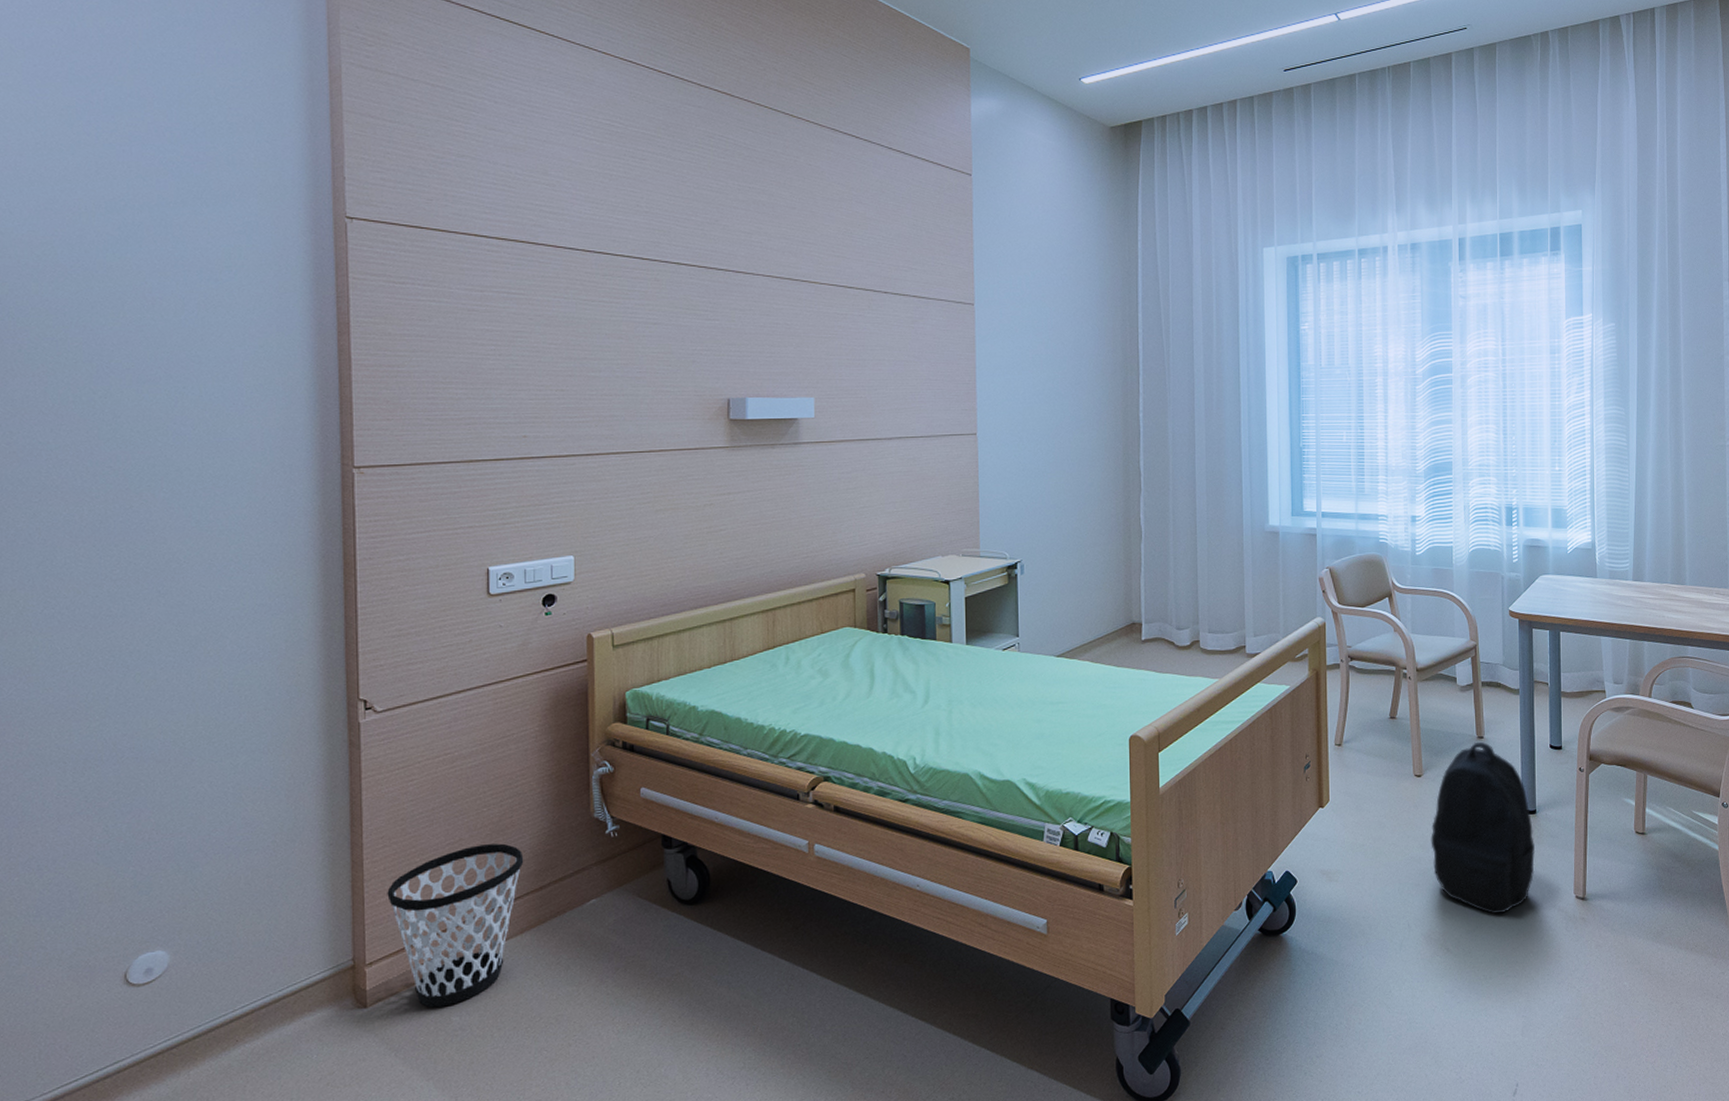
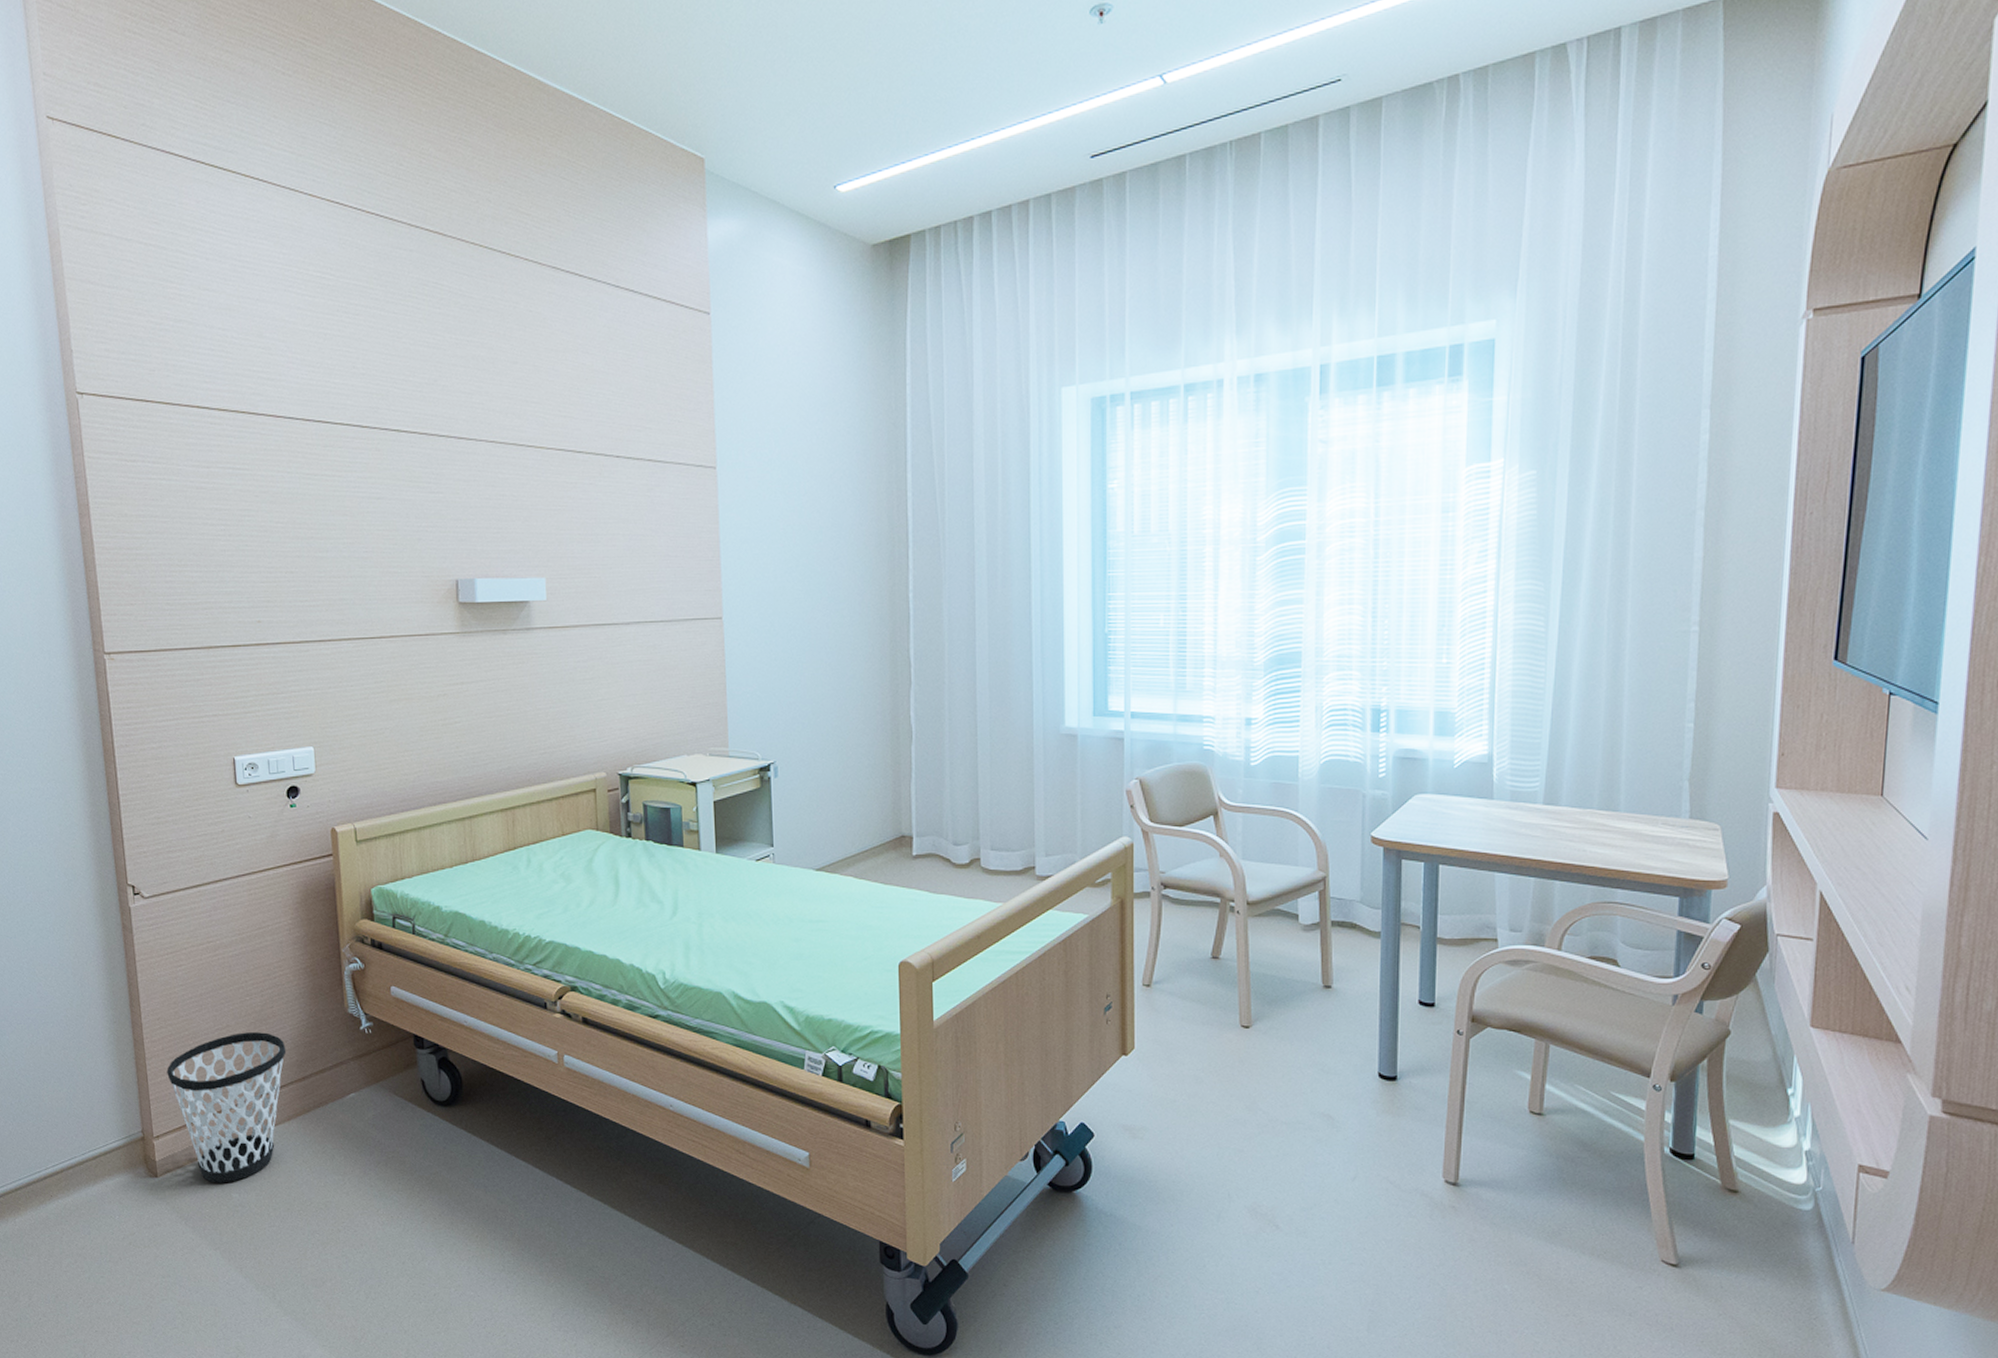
backpack: present [1431,741,1536,915] -> none [1259,991,1394,1193]

